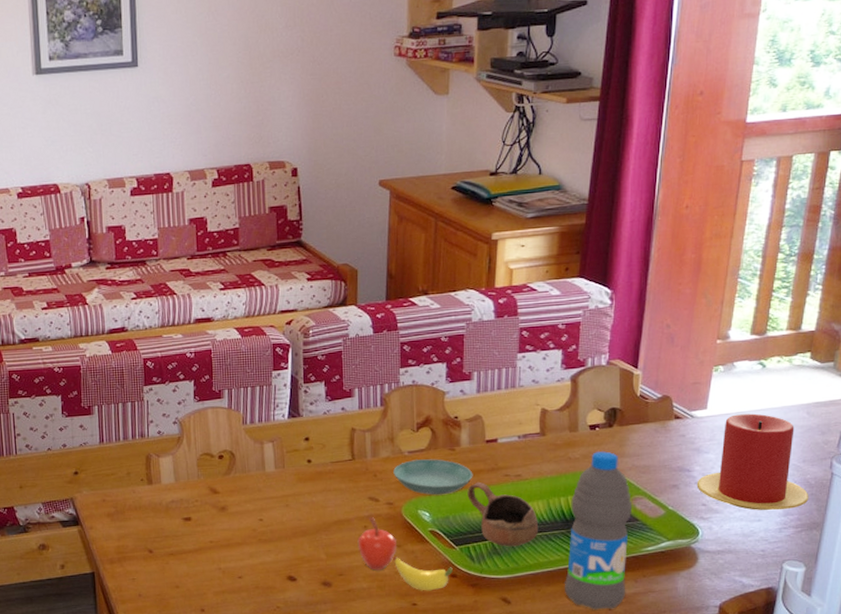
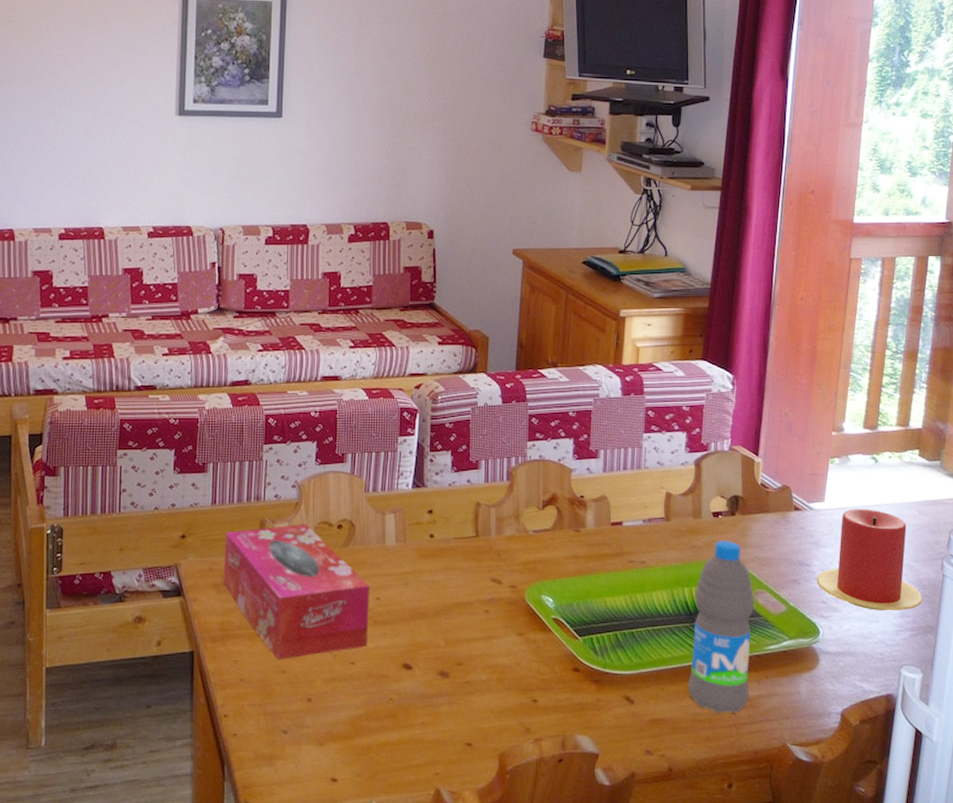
tissue box: none [114,456,253,577] -> present [223,524,370,660]
fruit: present [357,517,453,591] -> none [478,601,575,686]
saucer: present [393,459,473,496] -> none [518,540,598,580]
cup: present [467,481,539,547] -> none [592,567,663,640]

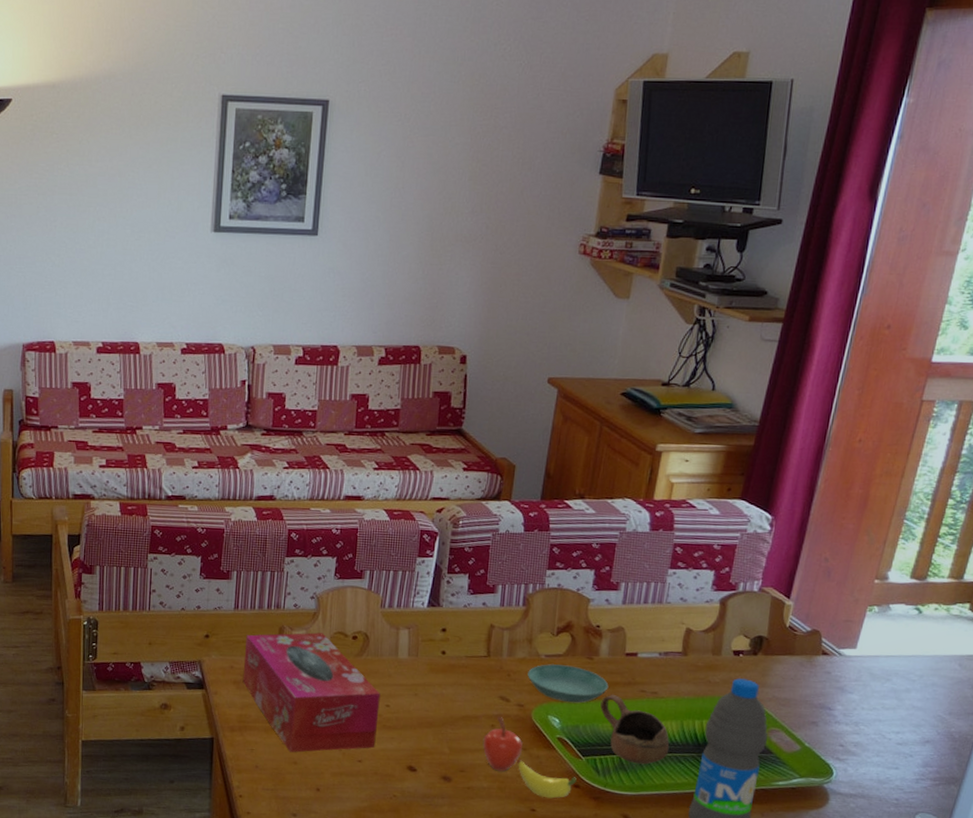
fruit: none [478,601,575,686] -> present [482,717,577,799]
saucer: none [518,540,598,580] -> present [527,664,609,703]
cup: none [592,567,663,640] -> present [600,694,670,765]
candle: present [816,509,923,610] -> none [836,657,951,761]

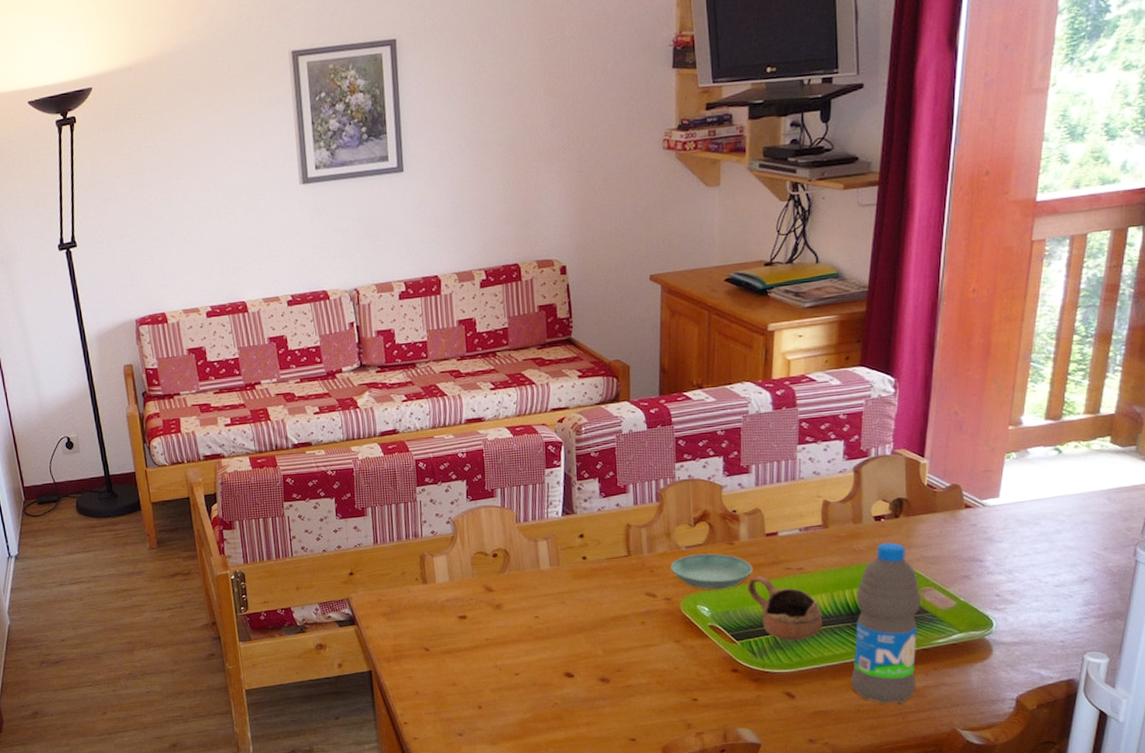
tissue box: present [242,632,381,753] -> none [389,555,530,674]
fruit: present [482,717,577,799] -> none [635,613,734,687]

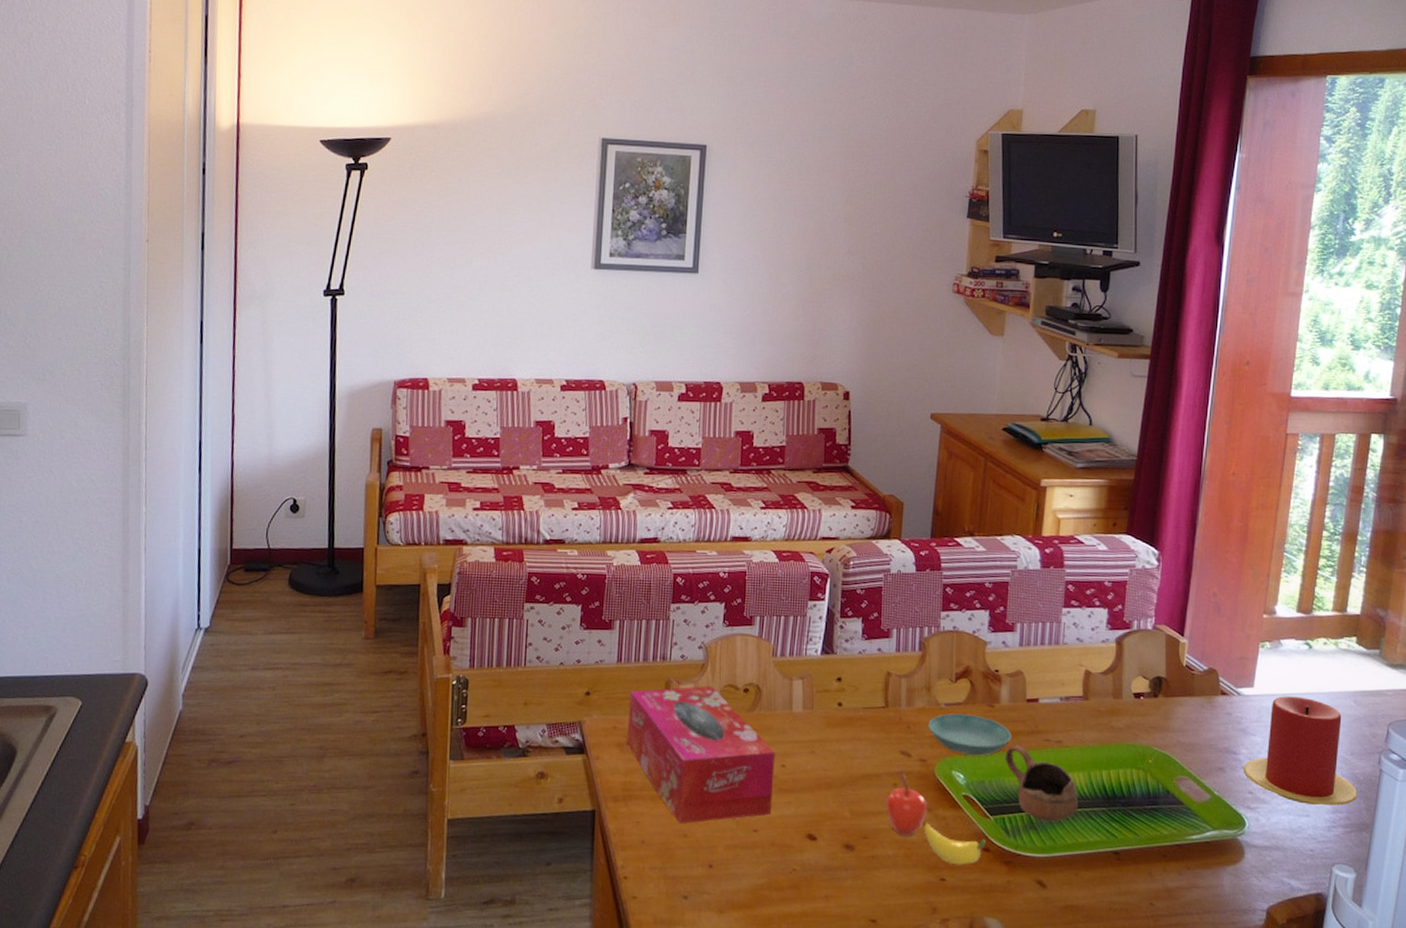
tissue box: none [389,555,530,674] -> present [626,686,775,823]
fruit: none [635,613,734,687] -> present [885,774,986,865]
water bottle: present [850,542,922,704] -> none [1103,723,1177,904]
candle: none [989,500,1112,600] -> present [1243,696,1358,805]

